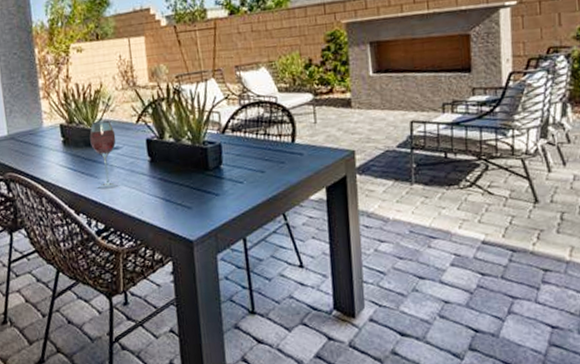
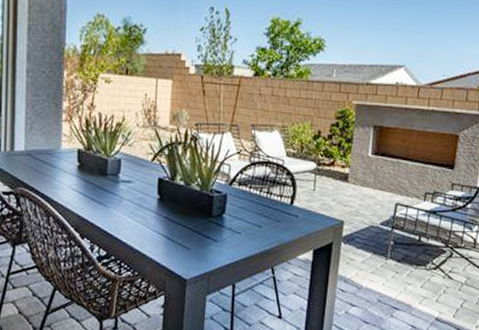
wineglass: present [89,120,119,189] -> none [105,153,130,218]

